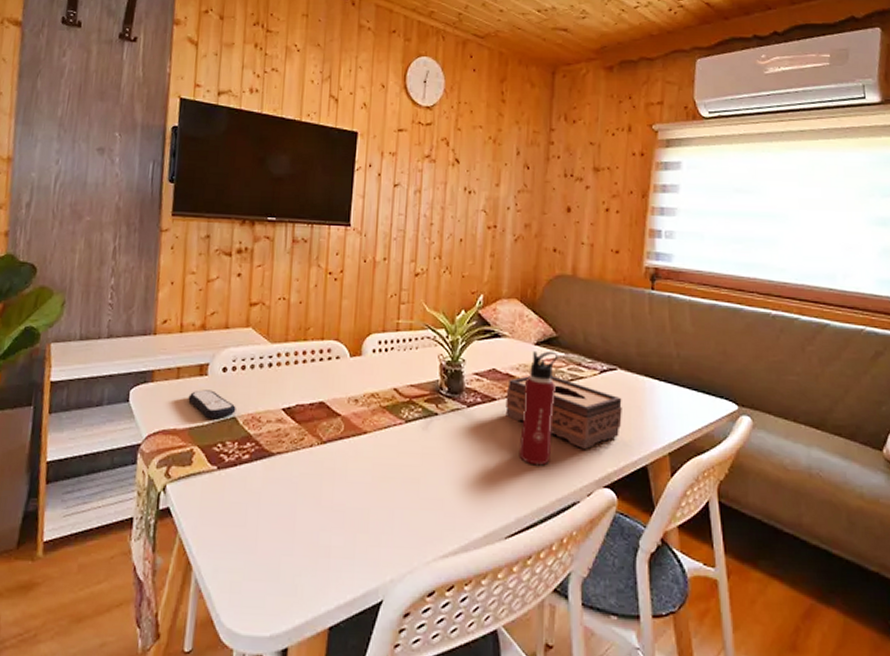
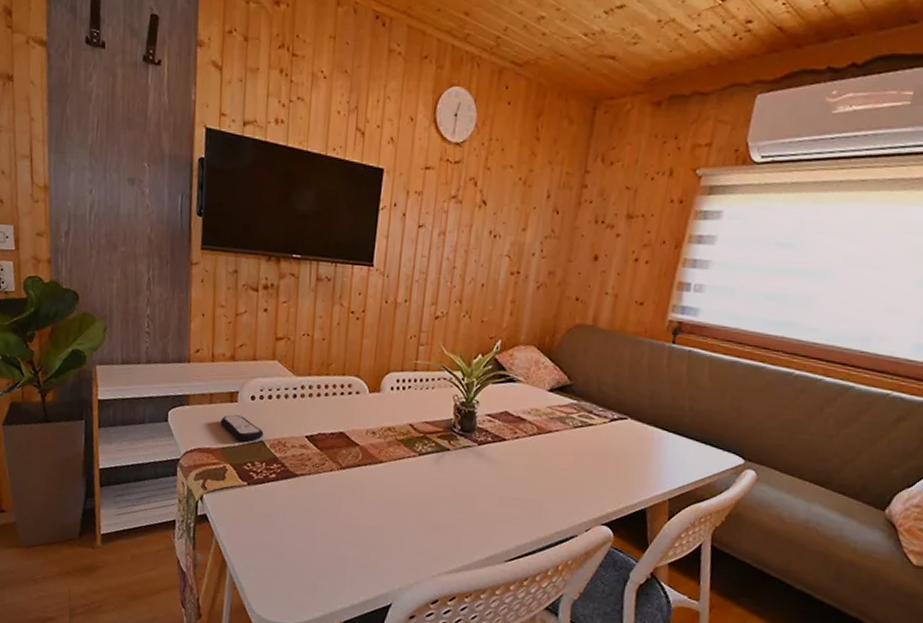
tissue box: present [505,375,622,449] -> none [514,420,629,490]
water bottle: present [518,350,558,466] -> none [523,396,571,502]

